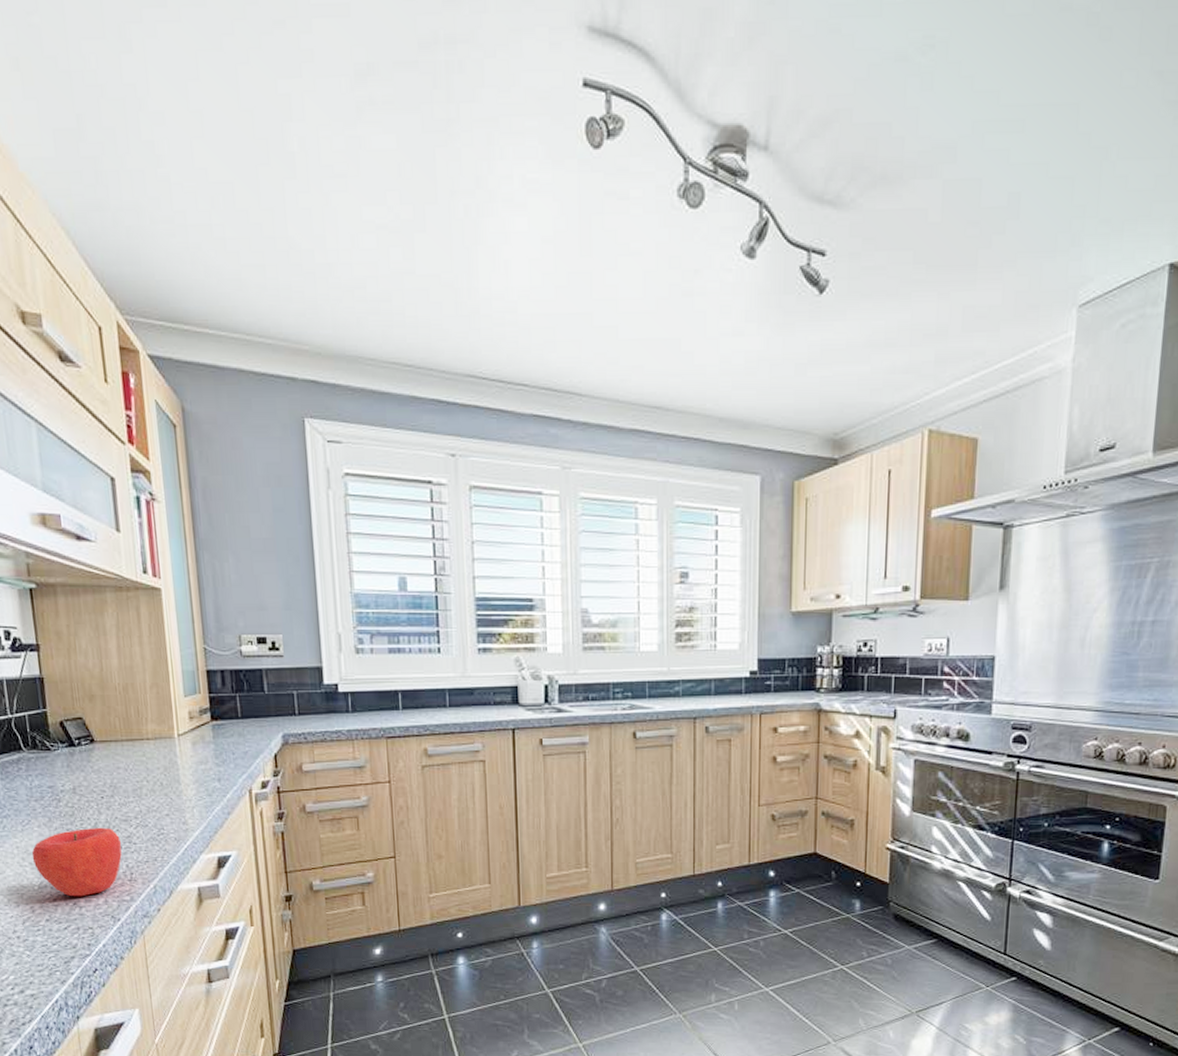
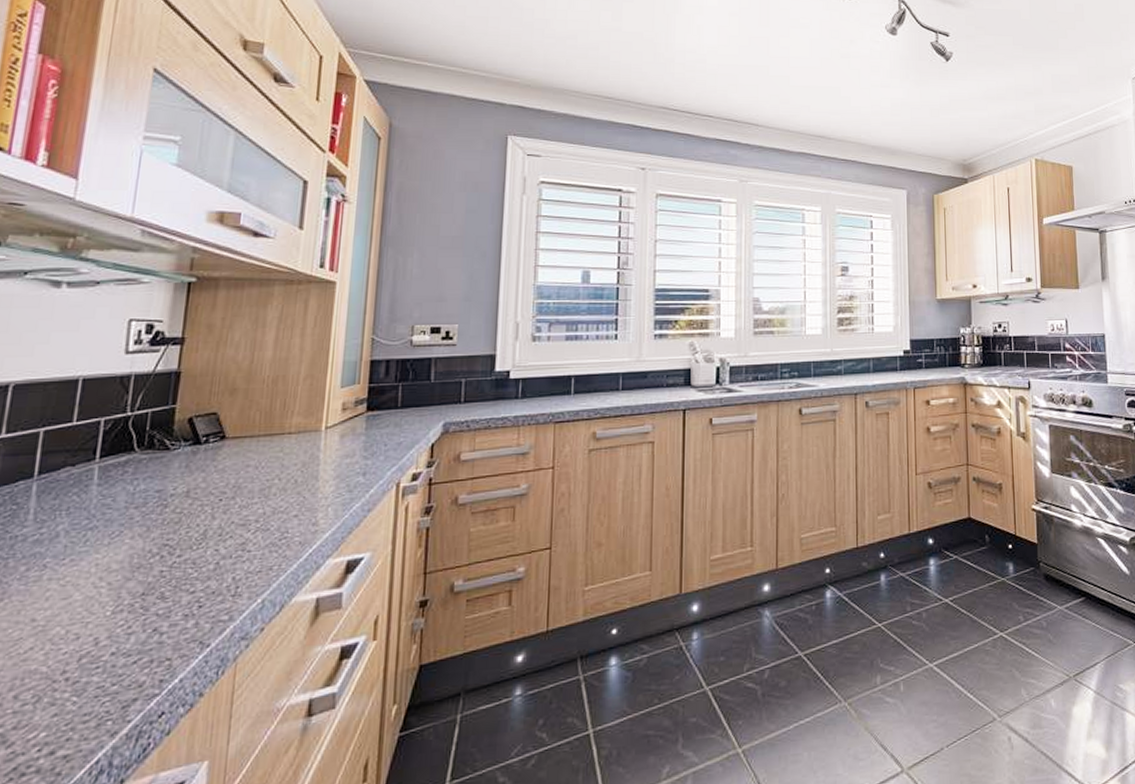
apple: present [31,827,122,897] -> none [112,534,233,622]

